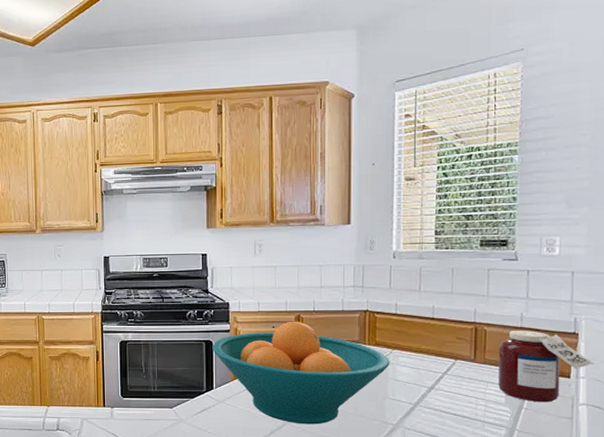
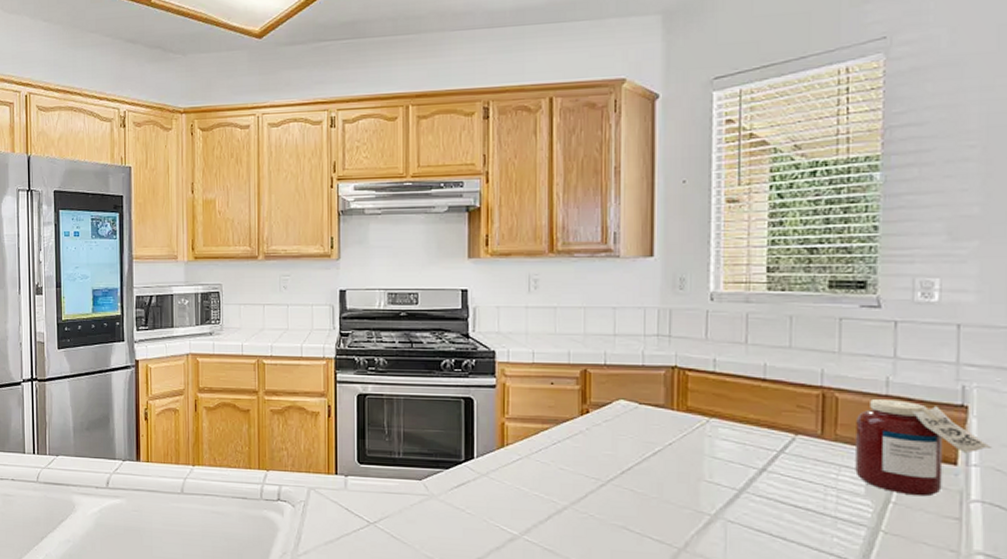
fruit bowl: present [212,321,390,425] -> none [473,376,706,510]

